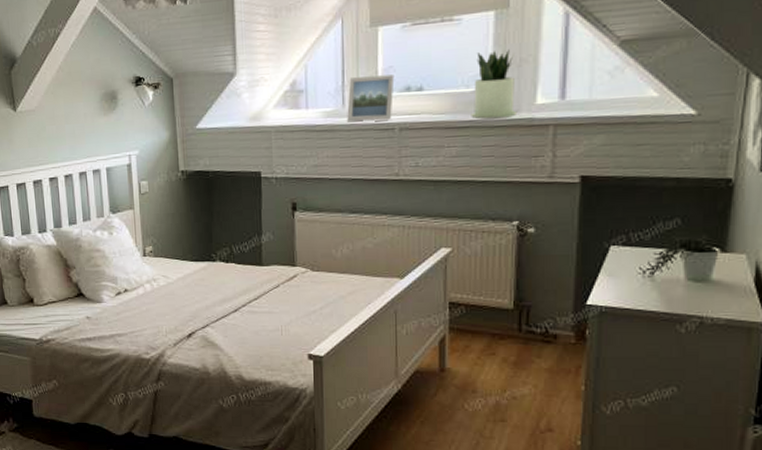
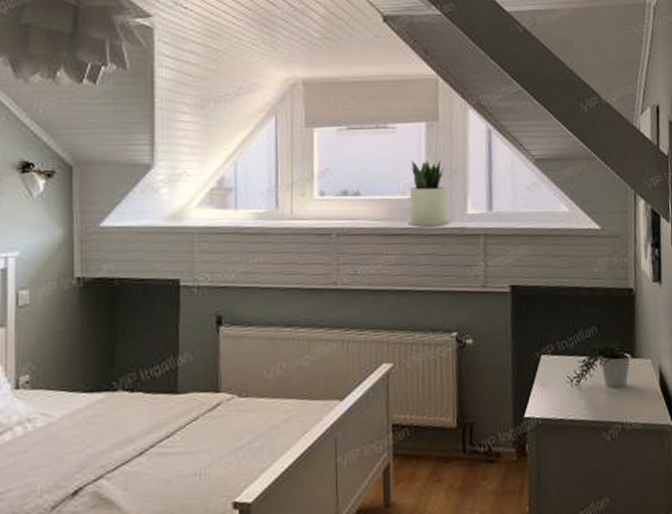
picture frame: present [347,74,395,122] -> none [281,177,331,226]

